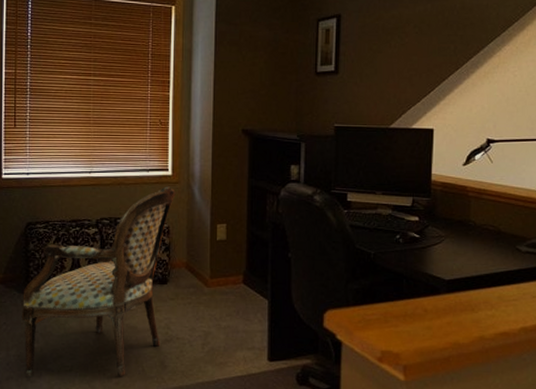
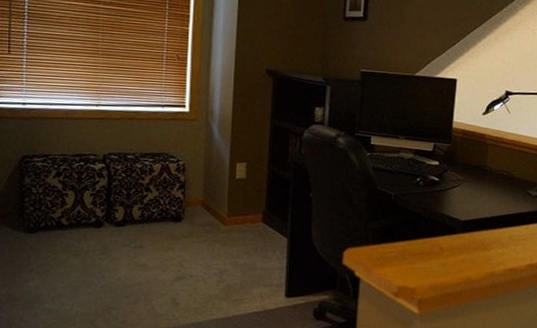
armchair: present [21,186,176,378] -> none [14,123,193,317]

